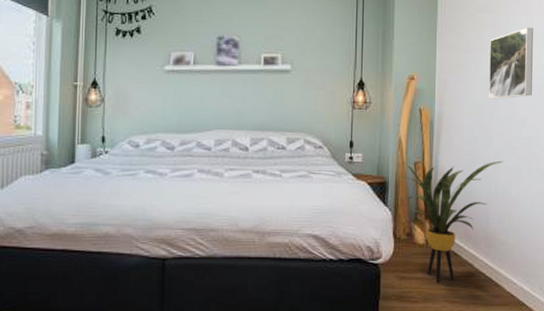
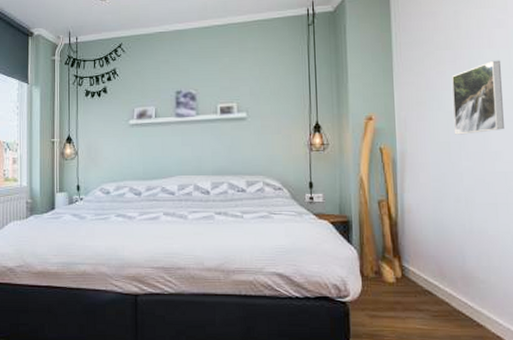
house plant: present [399,160,504,283] -> none [363,196,478,322]

